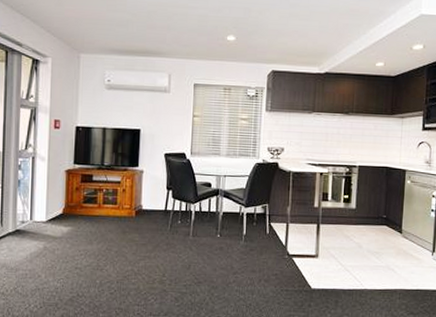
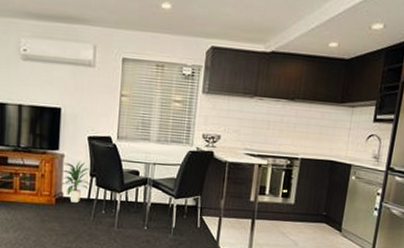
indoor plant: none [140,176,167,214] -> present [61,161,91,203]

